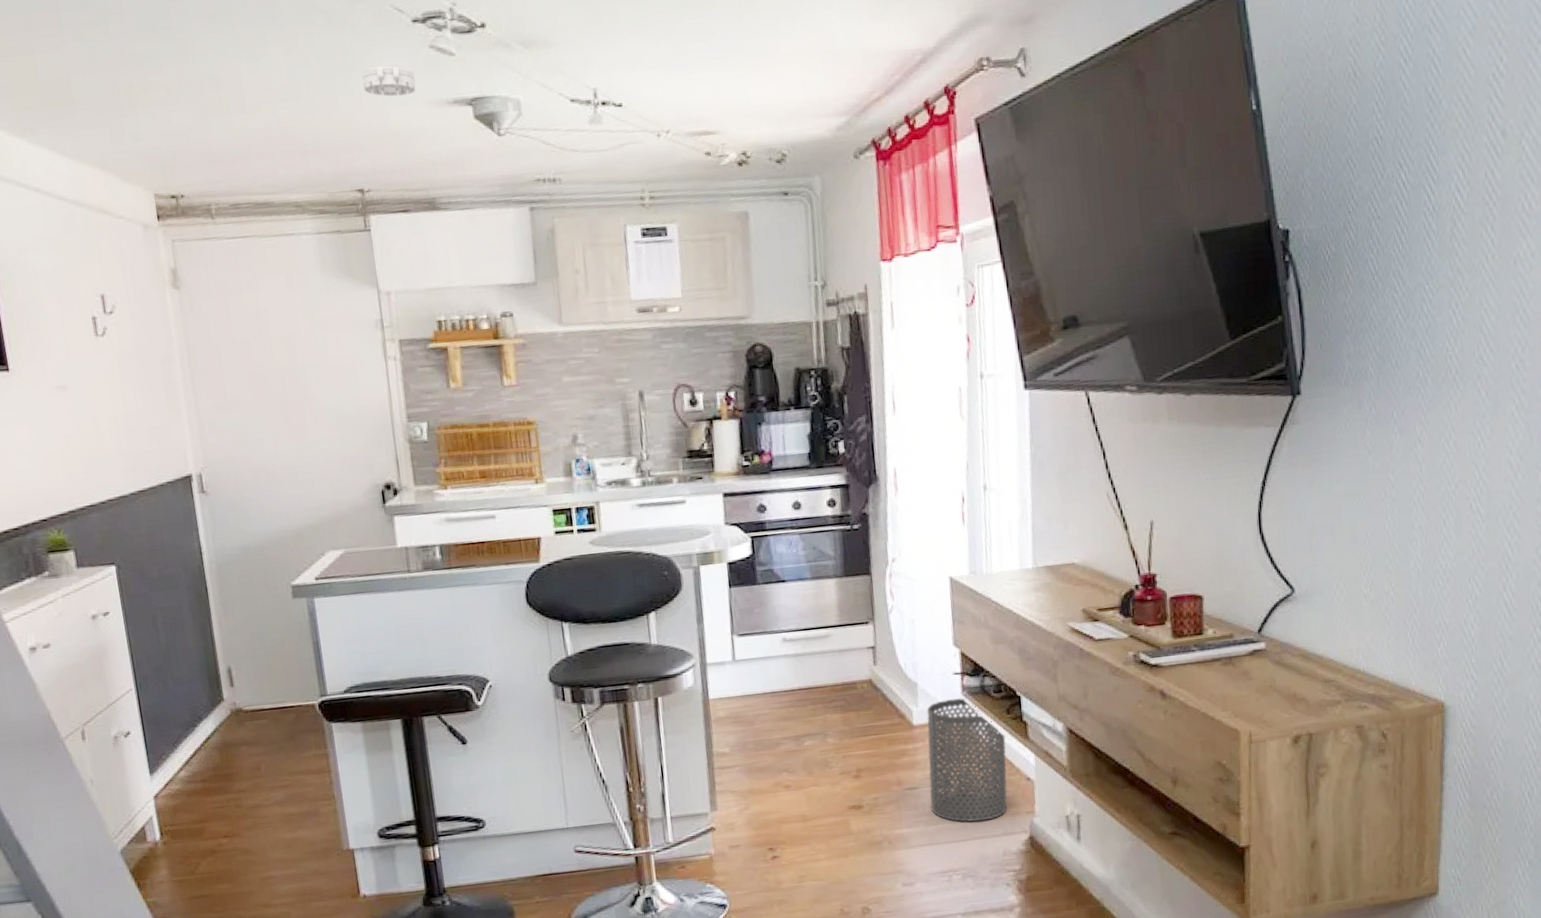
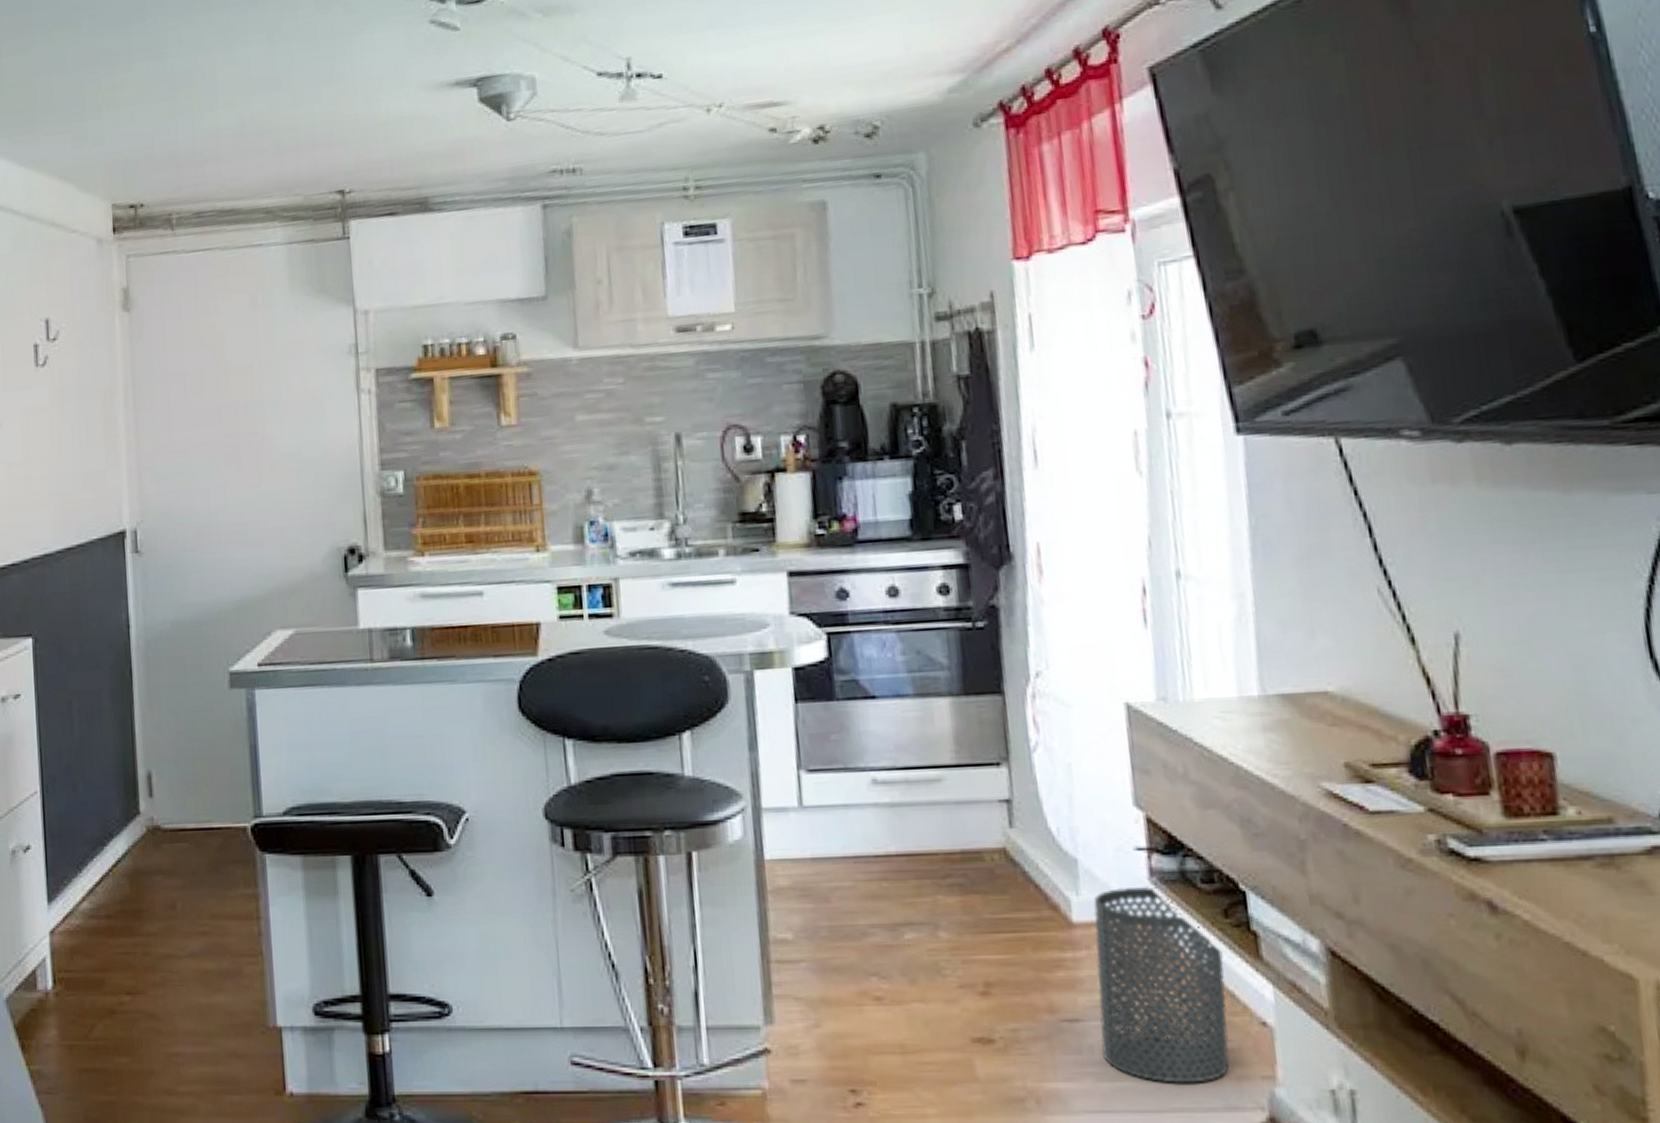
smoke detector: present [361,65,416,97] -> none [350,46,412,82]

